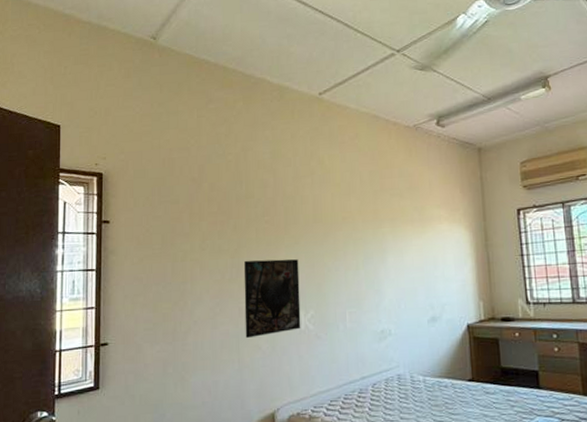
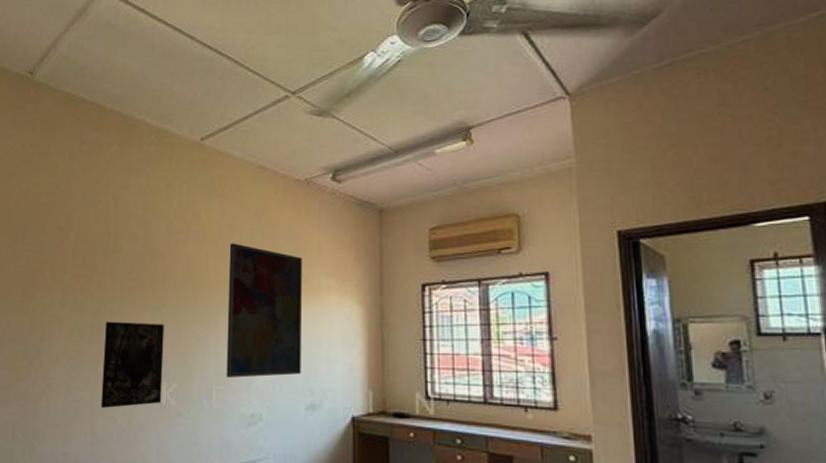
wall art: none [351,184,422,301] -> present [226,243,302,378]

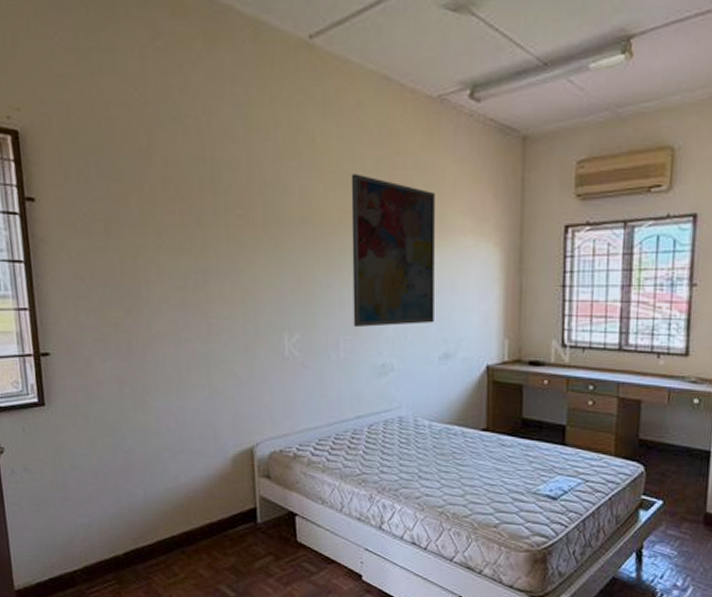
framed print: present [100,321,165,408] -> none [211,264,284,360]

